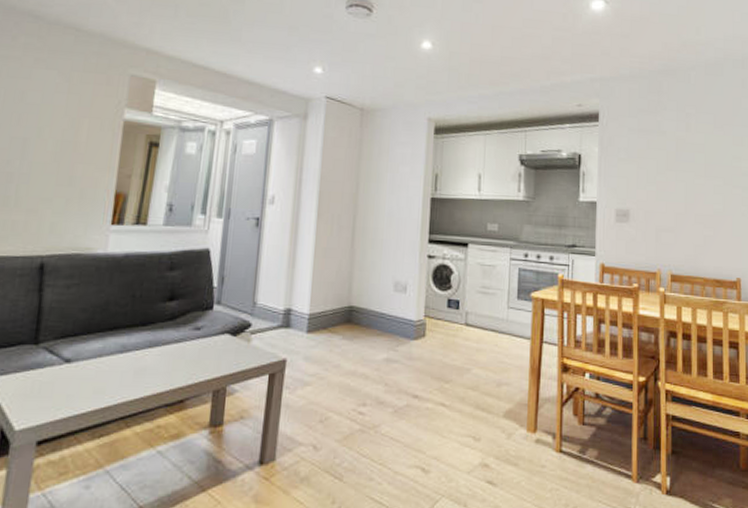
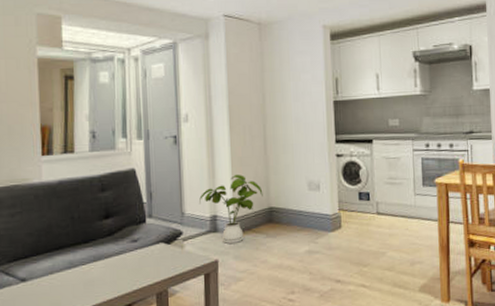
house plant: none [274,267,345,343] -> present [199,175,263,245]

